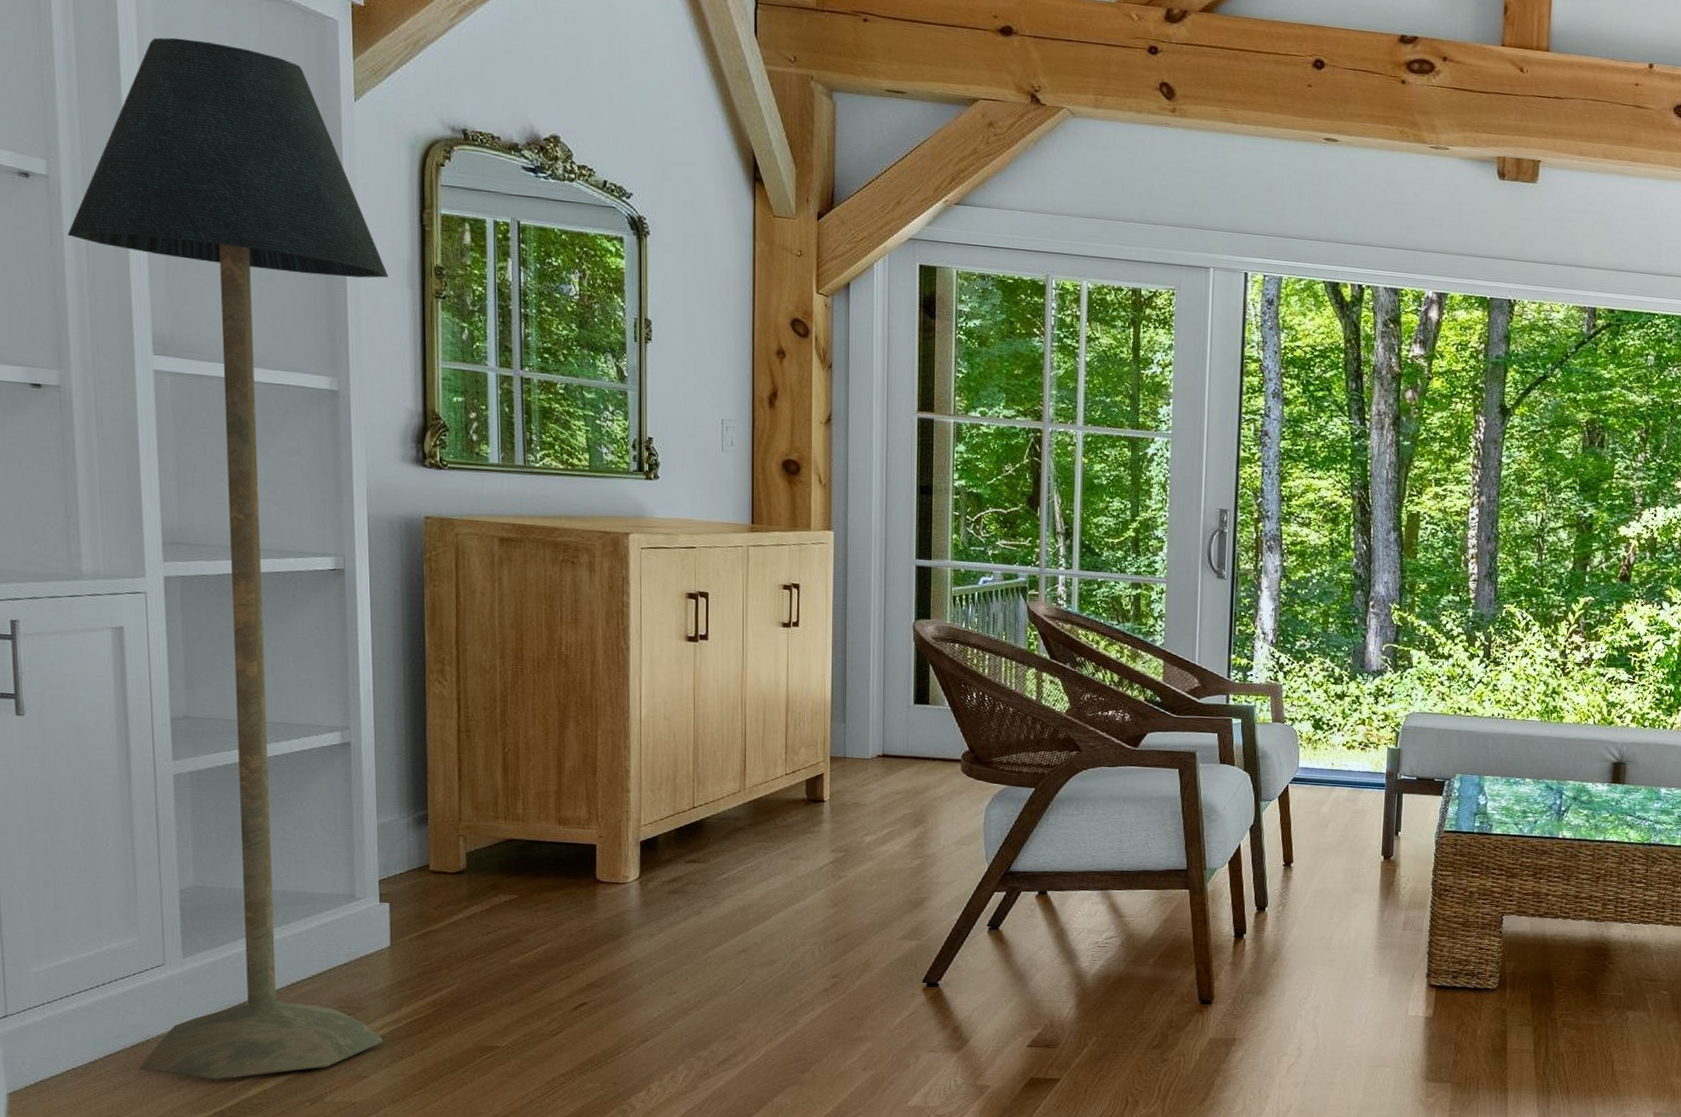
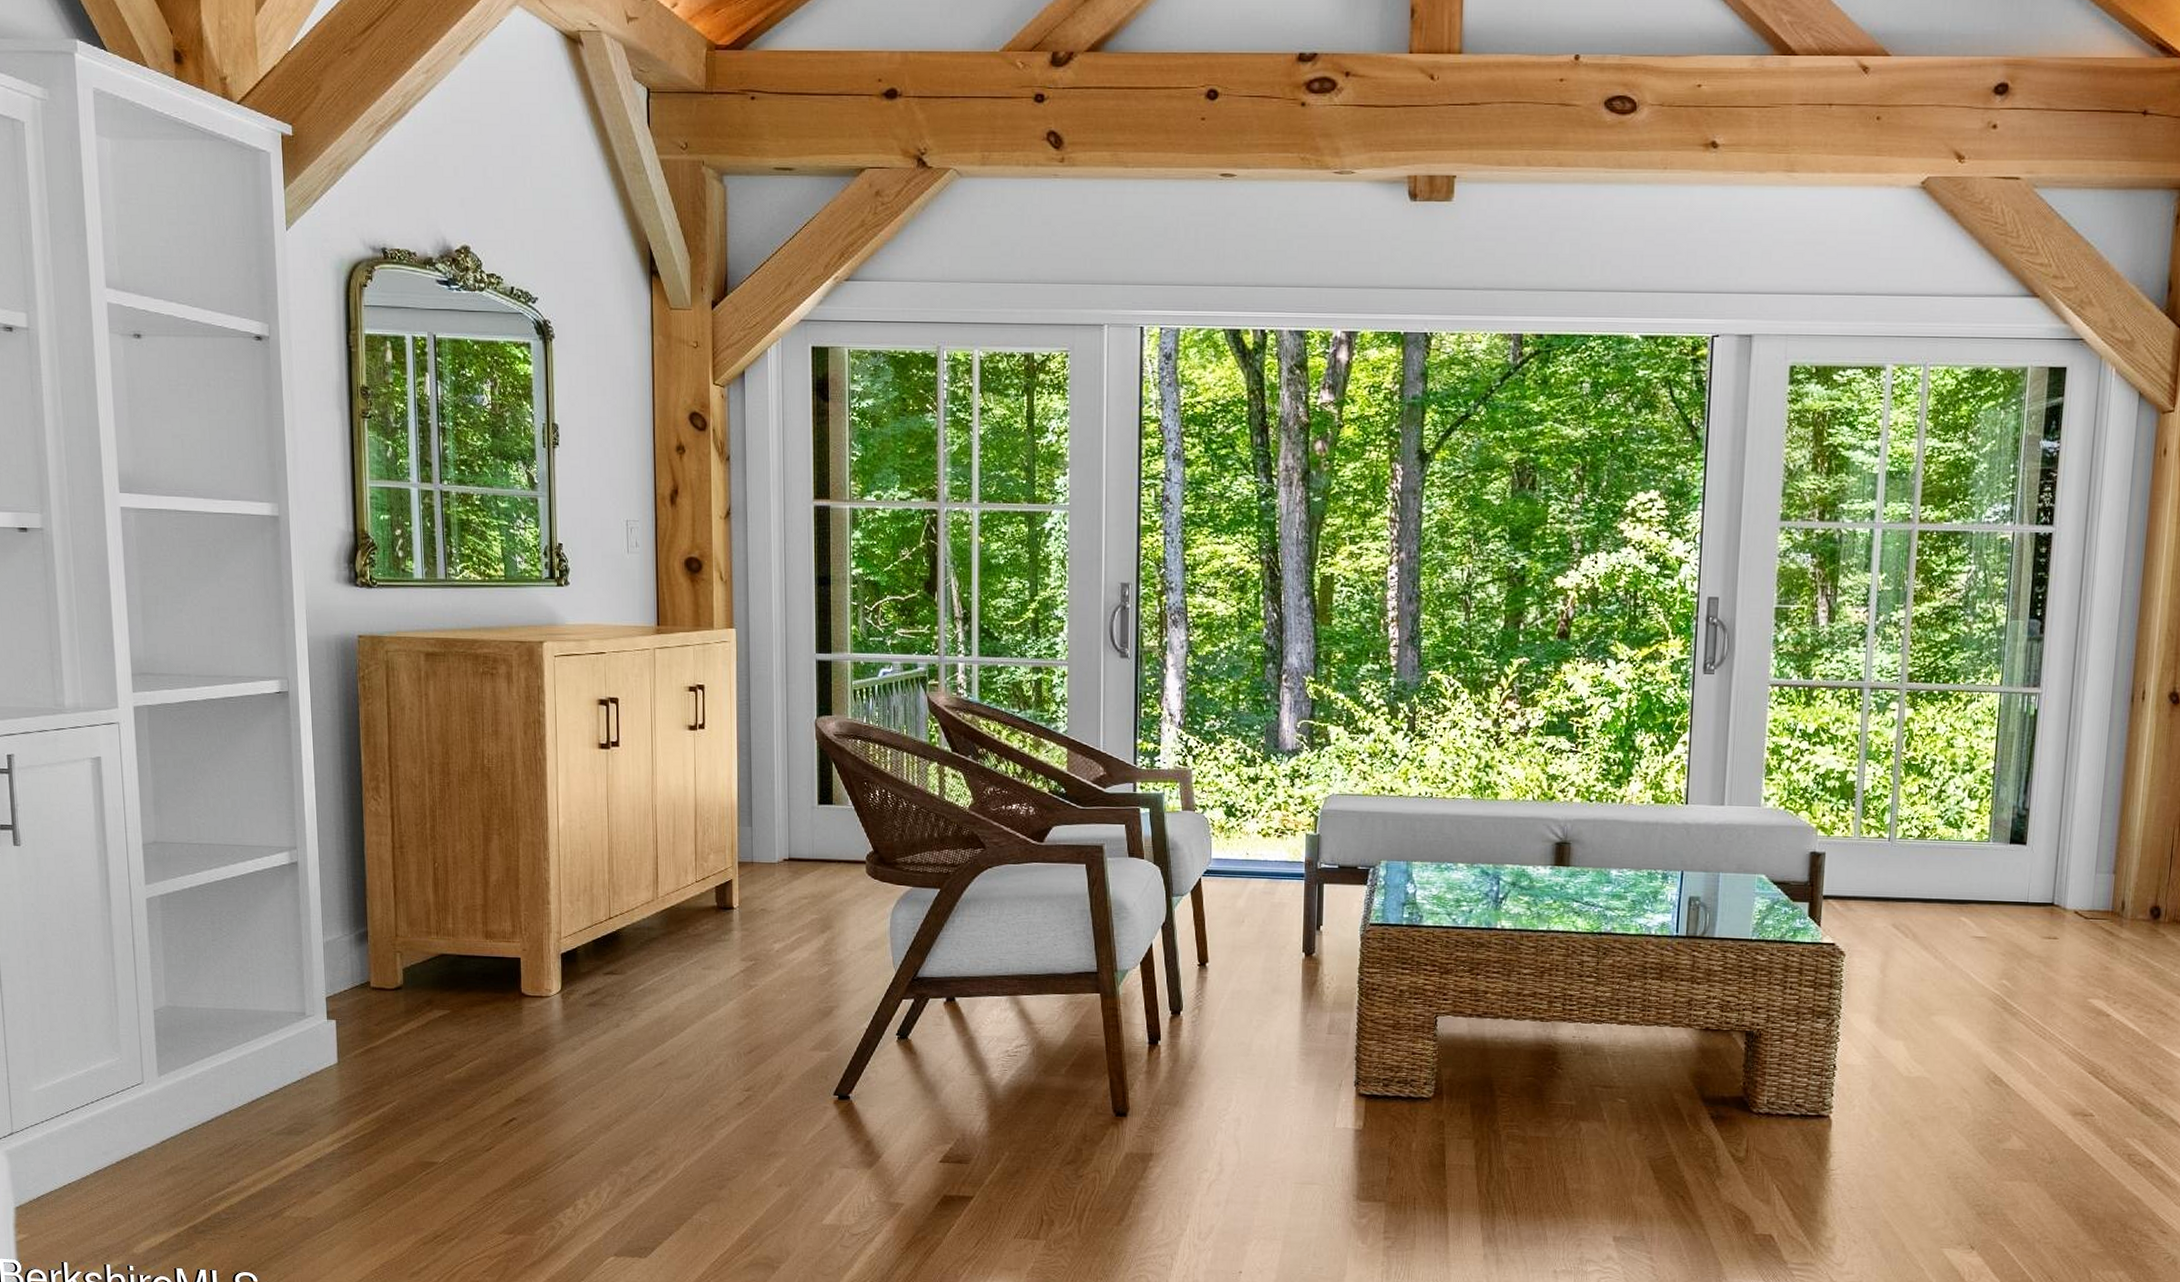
floor lamp: present [67,37,388,1080] -> none [45,185,334,1195]

